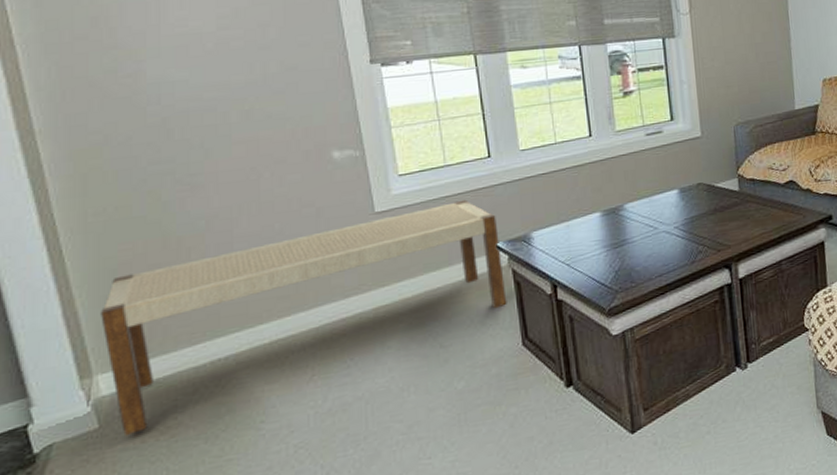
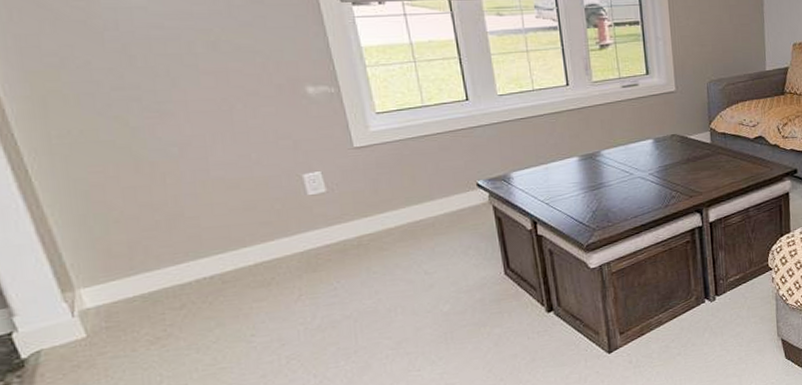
bench: present [101,199,507,437] -> none [76,139,489,346]

